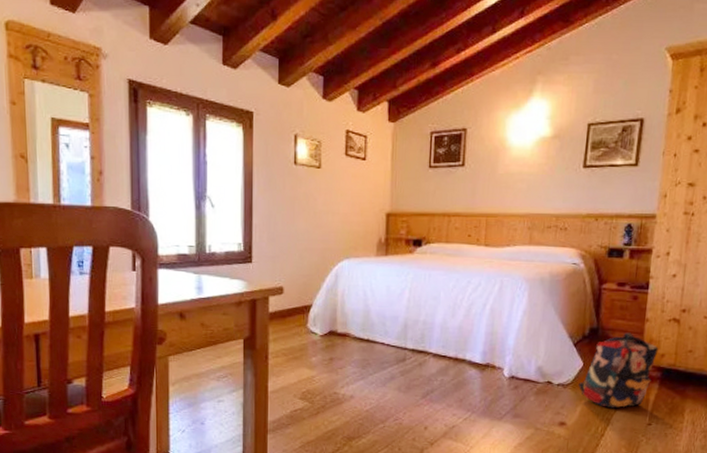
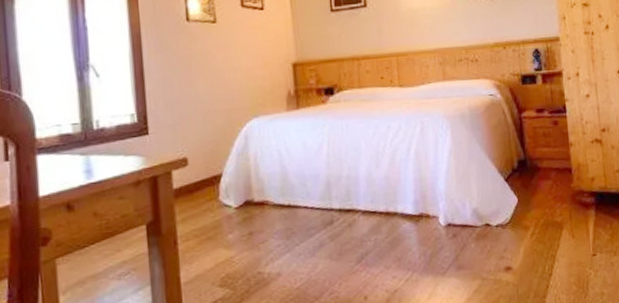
backpack: present [579,332,659,409] -> none [517,159,588,244]

